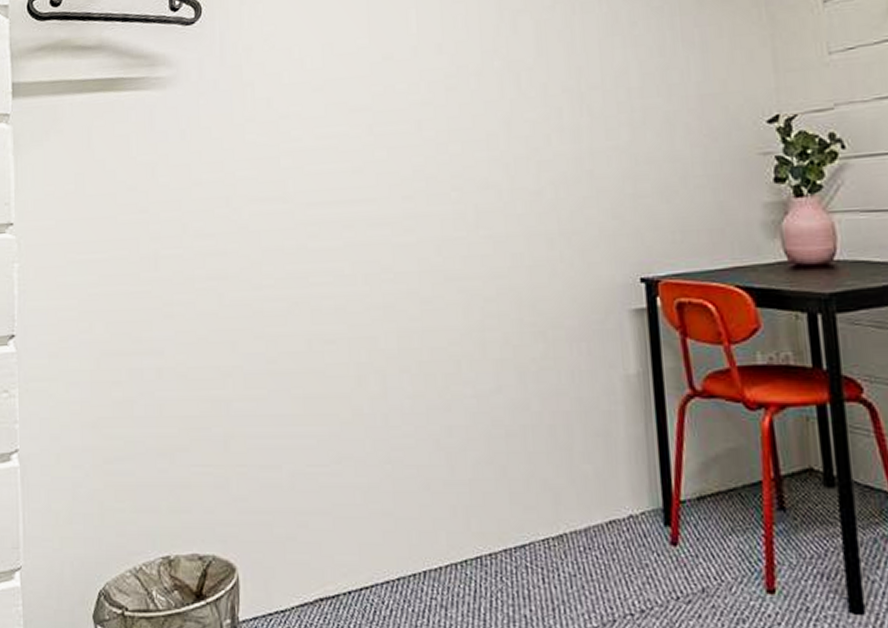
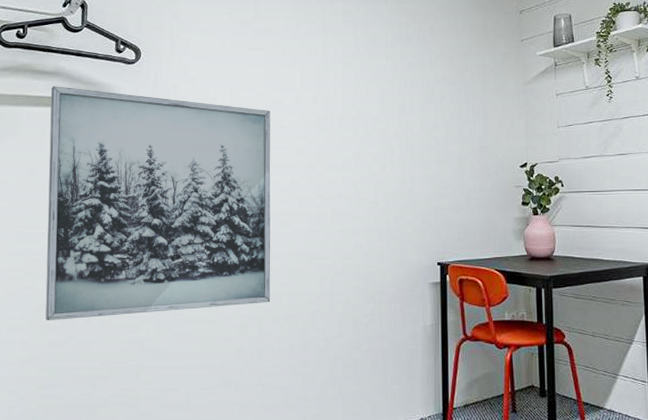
wall art: none [95,64,396,373] -> present [45,86,271,320]

